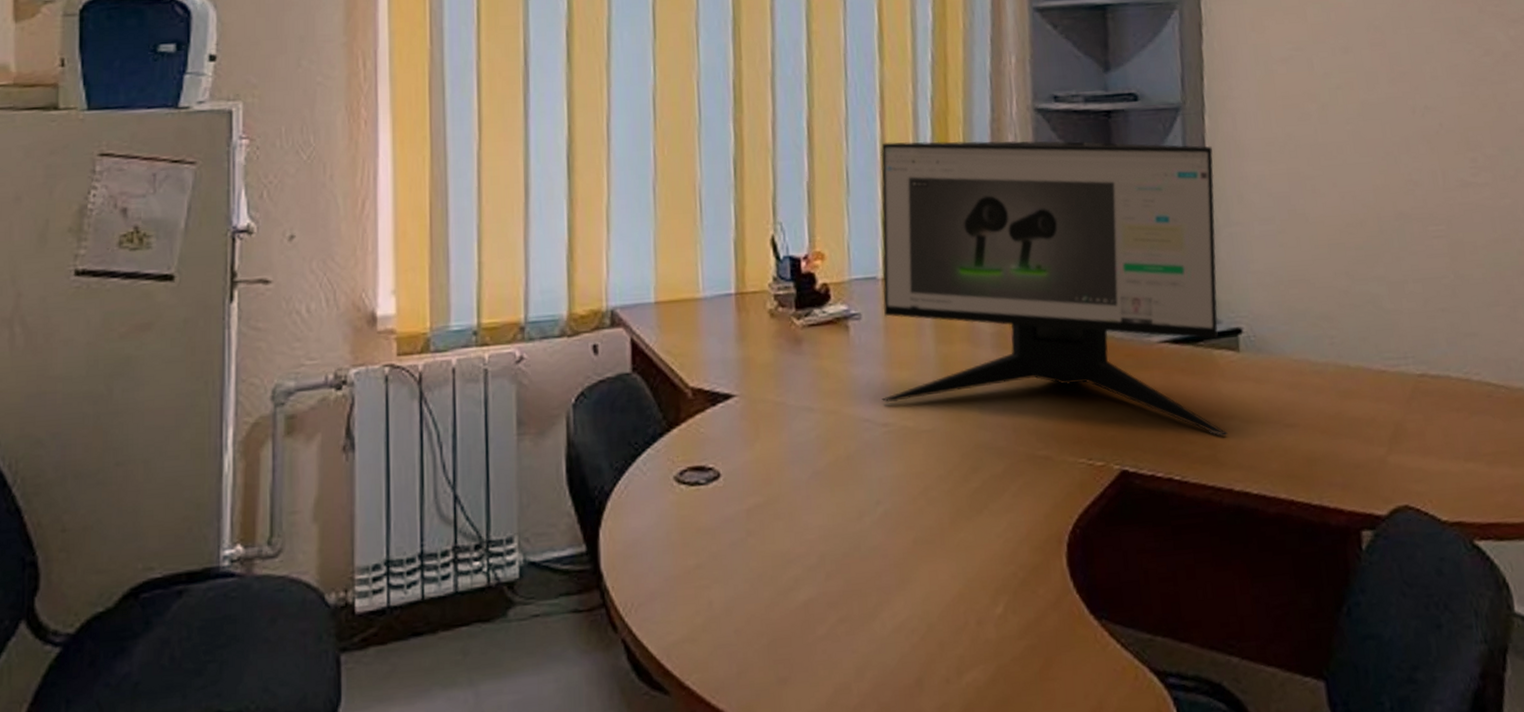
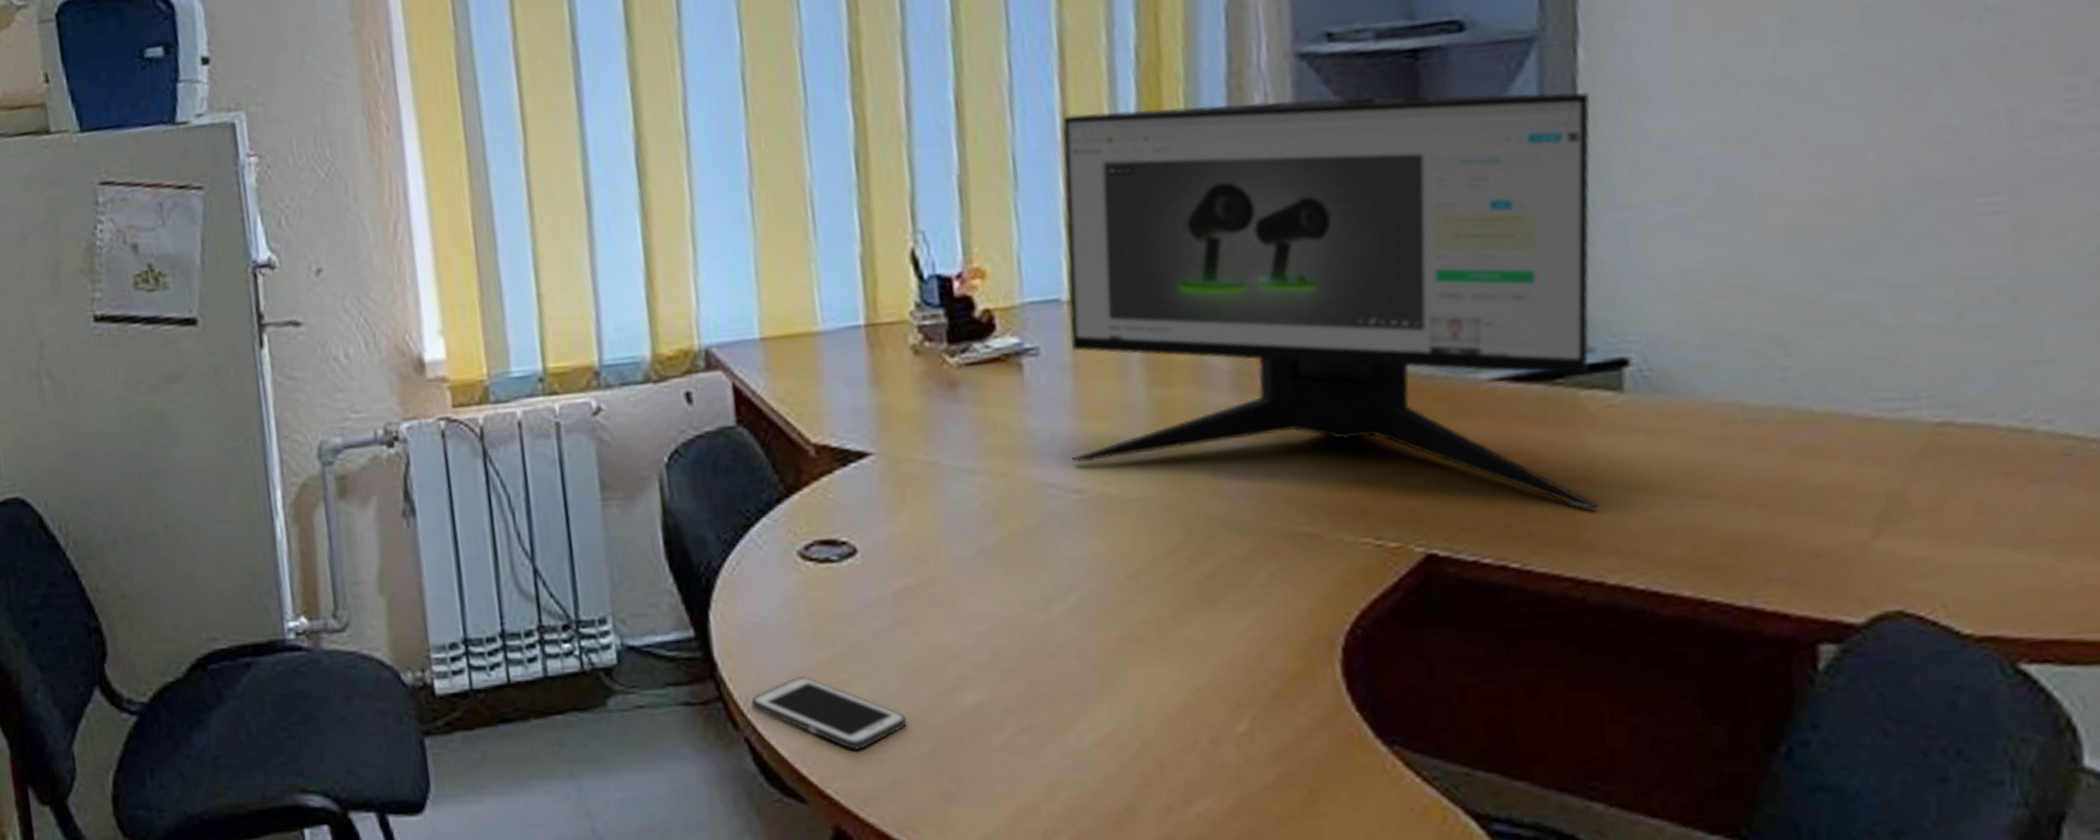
cell phone: none [629,582,752,645] -> present [751,675,906,750]

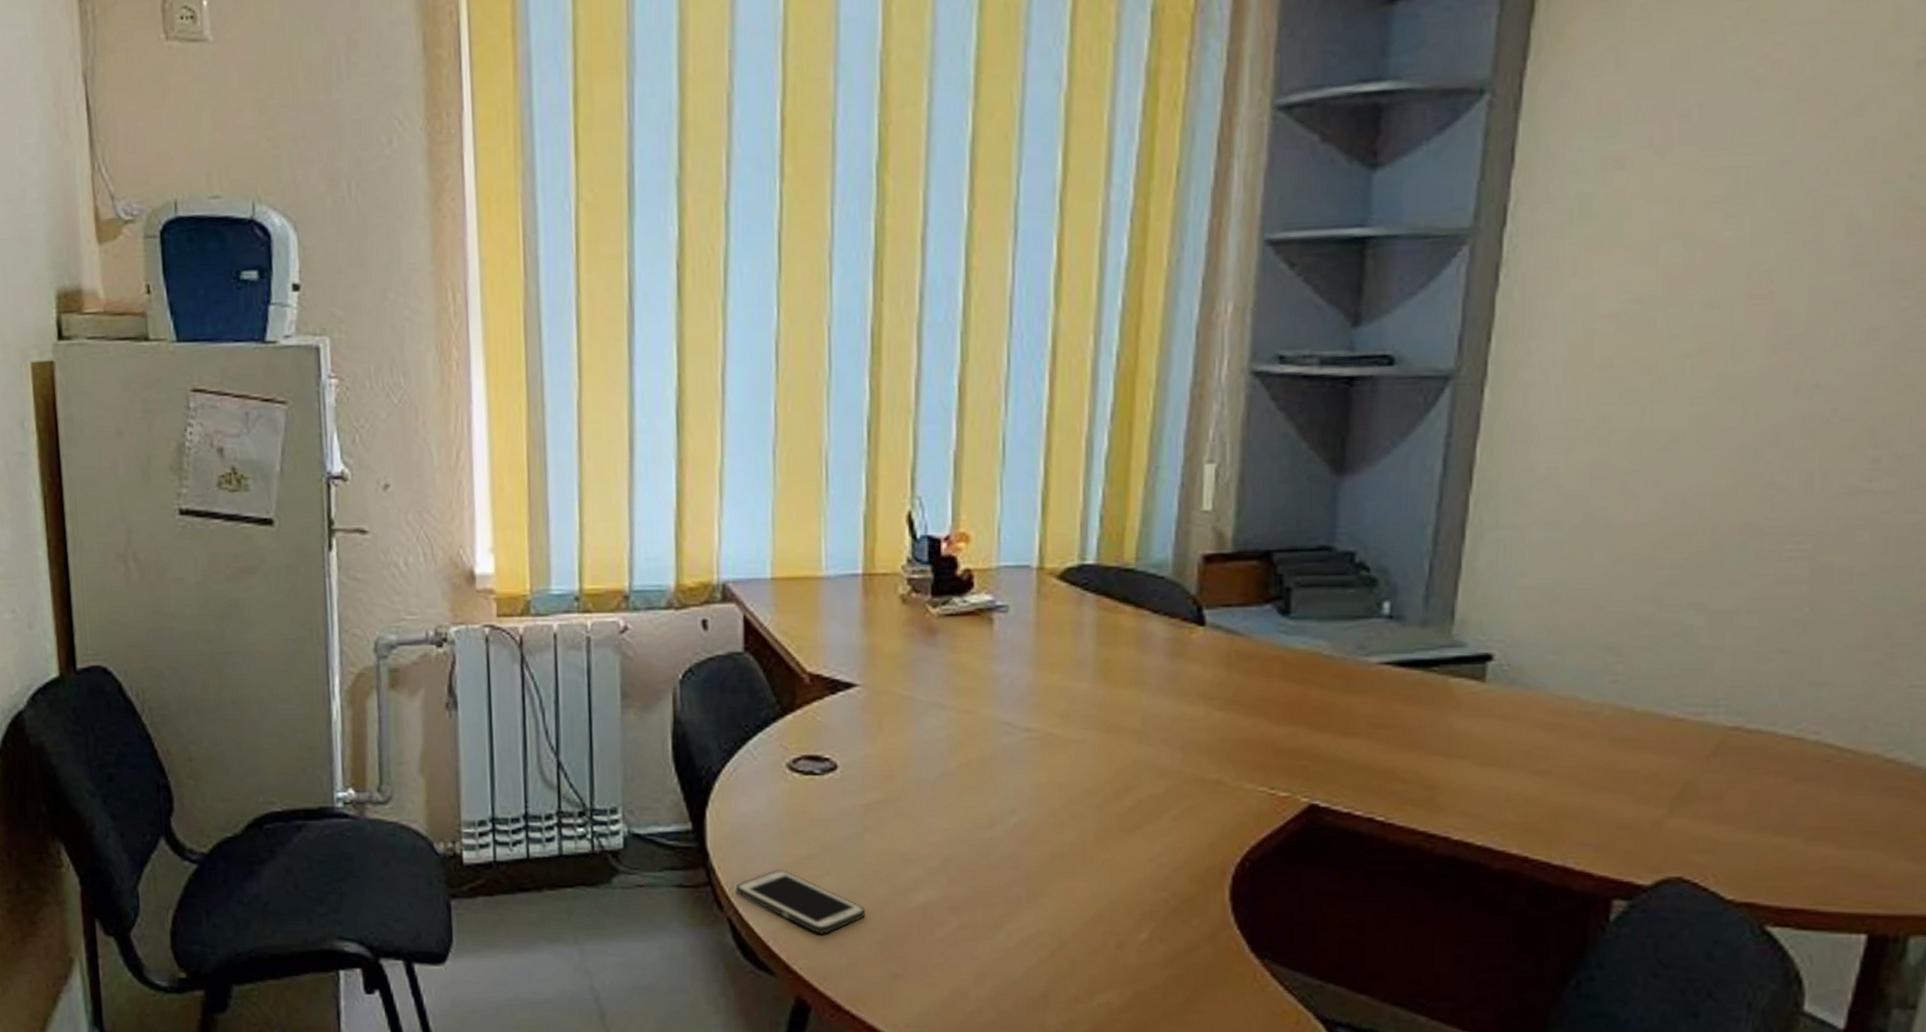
computer monitor: present [1061,91,1599,510] -> none [1026,407,1489,777]

